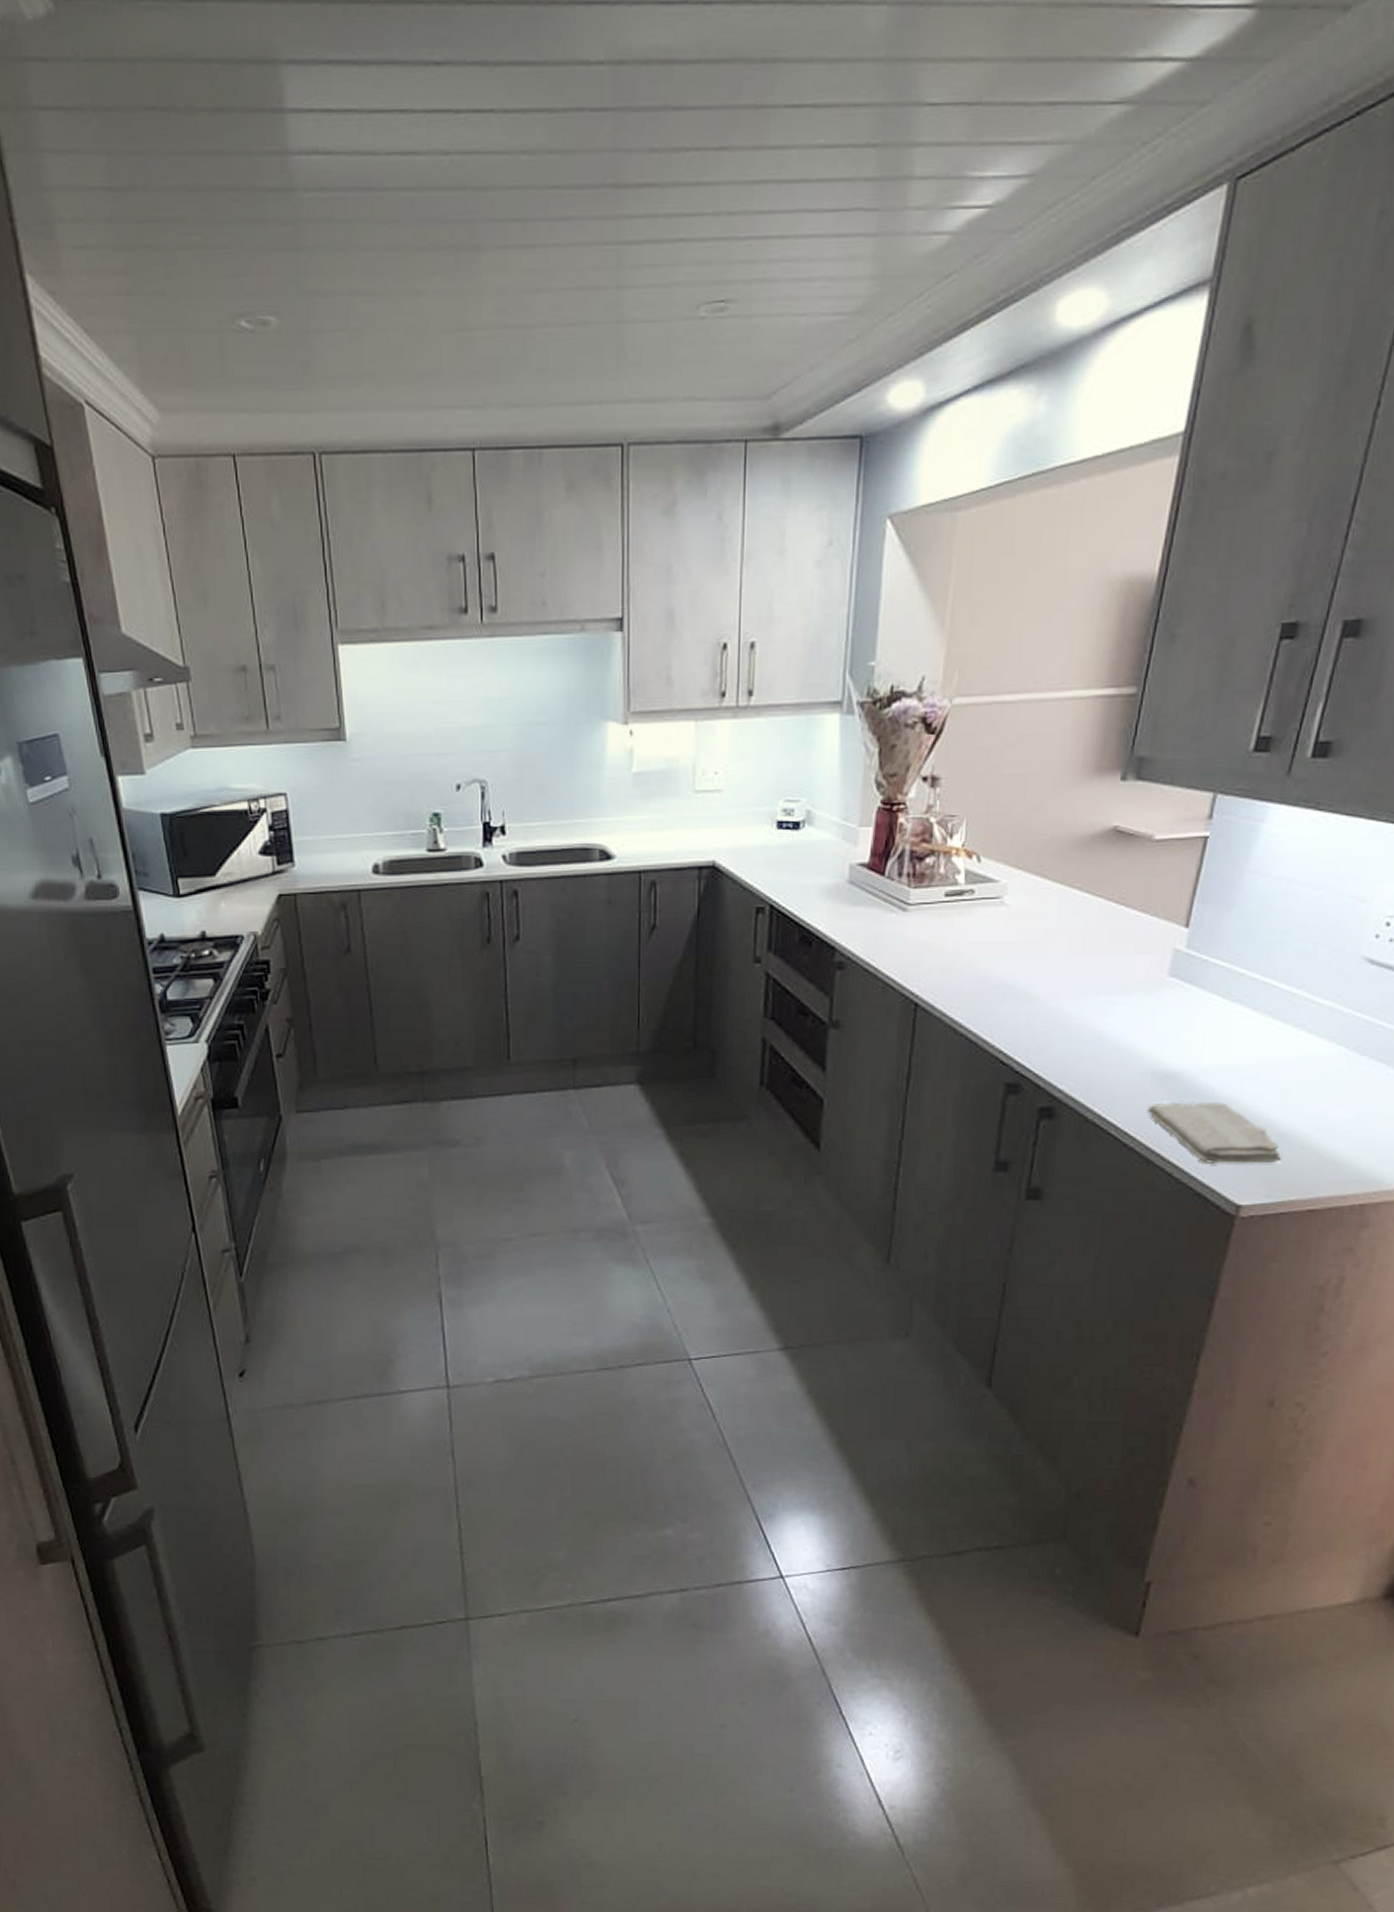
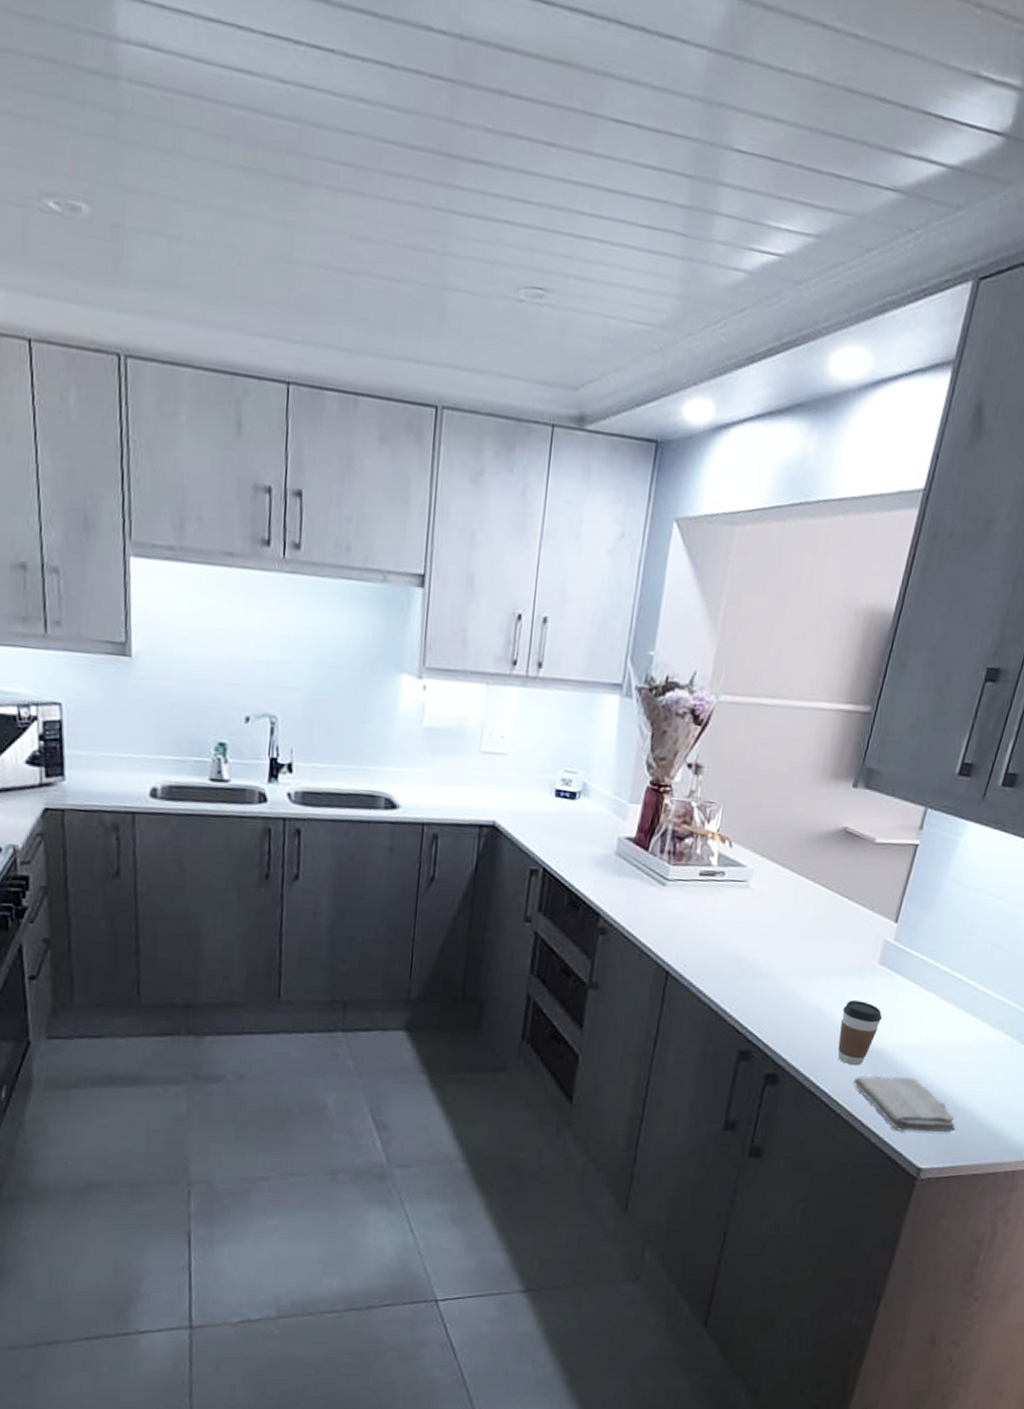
coffee cup: none [1125,1020,1178,1093] -> present [837,1000,883,1066]

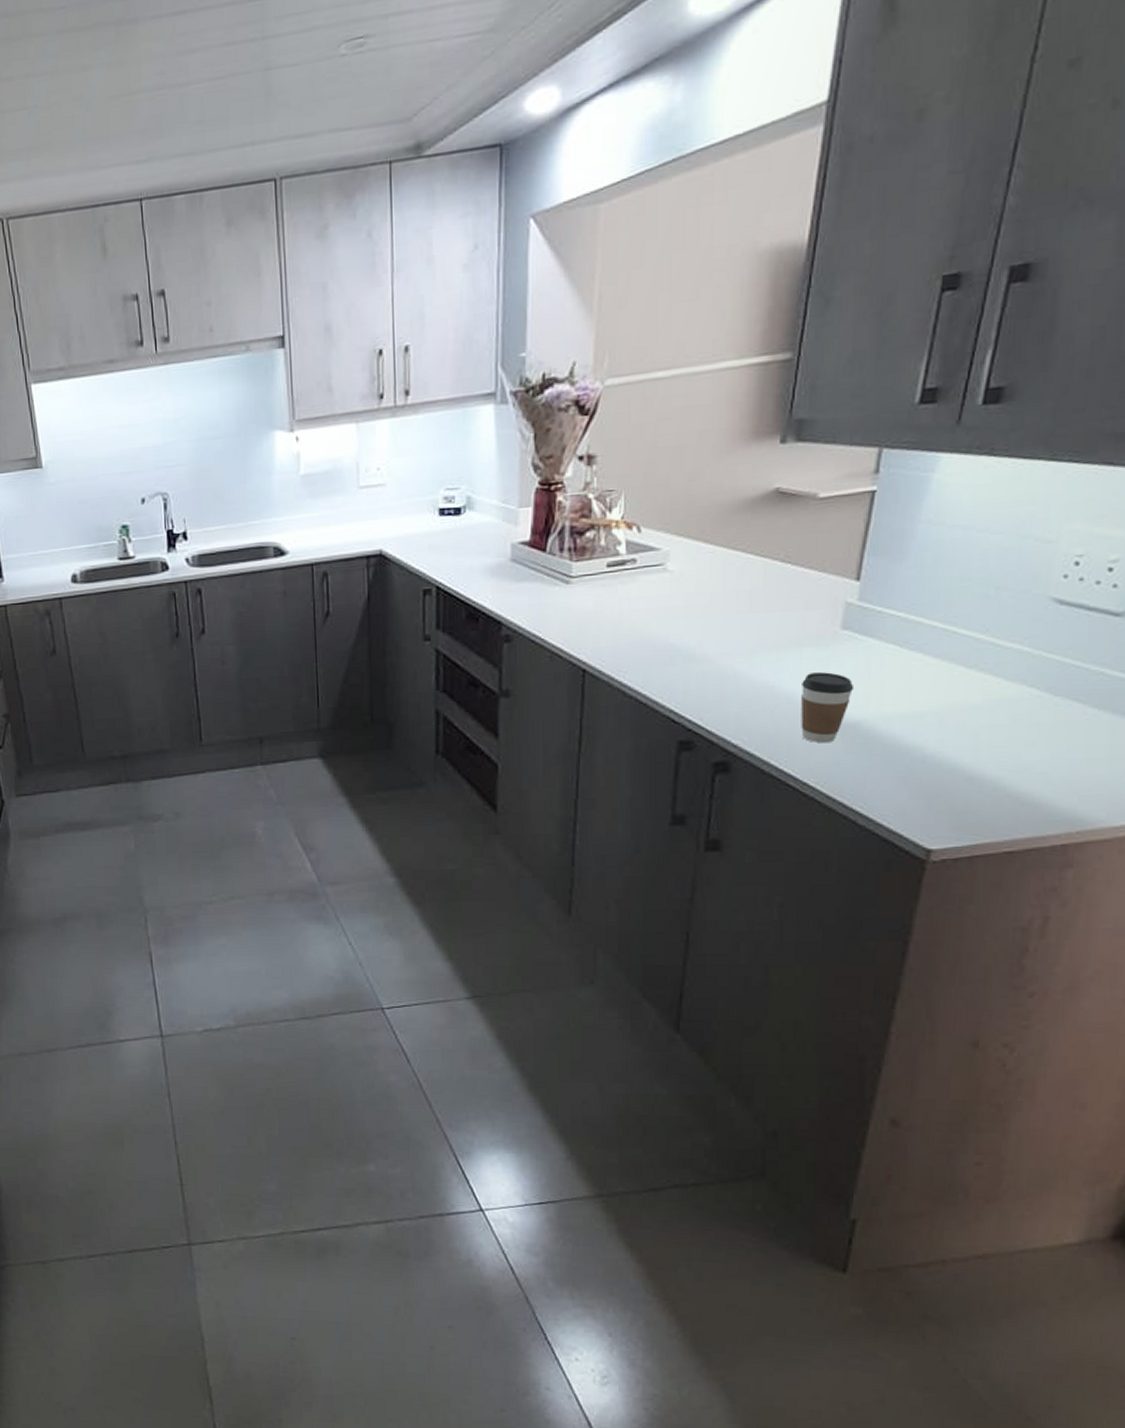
washcloth: present [853,1075,956,1133] -> none [825,748,974,810]

